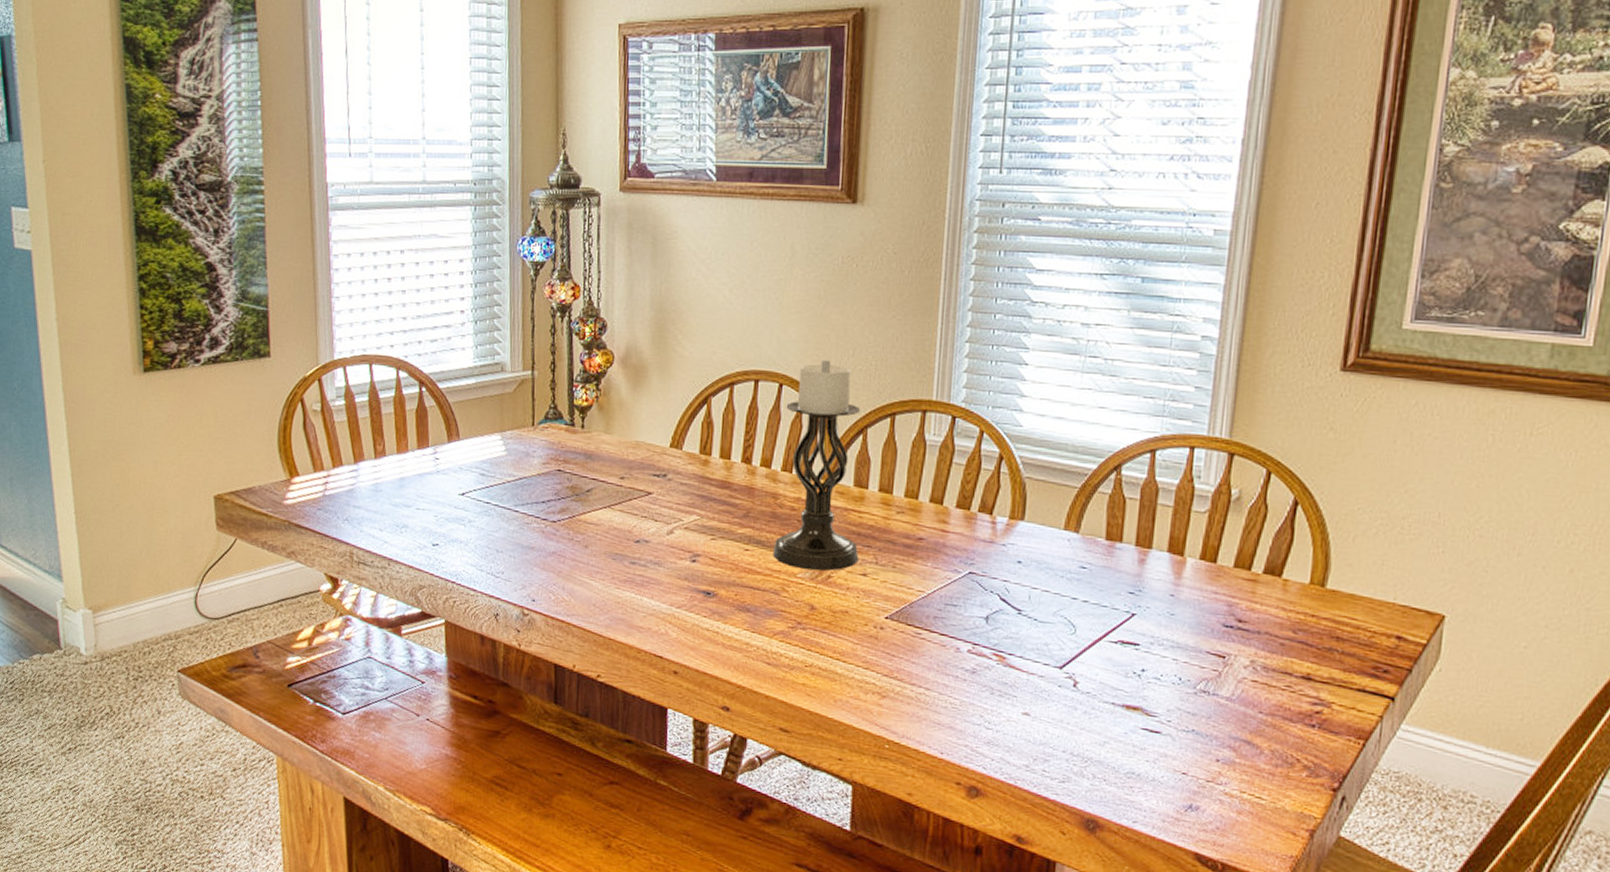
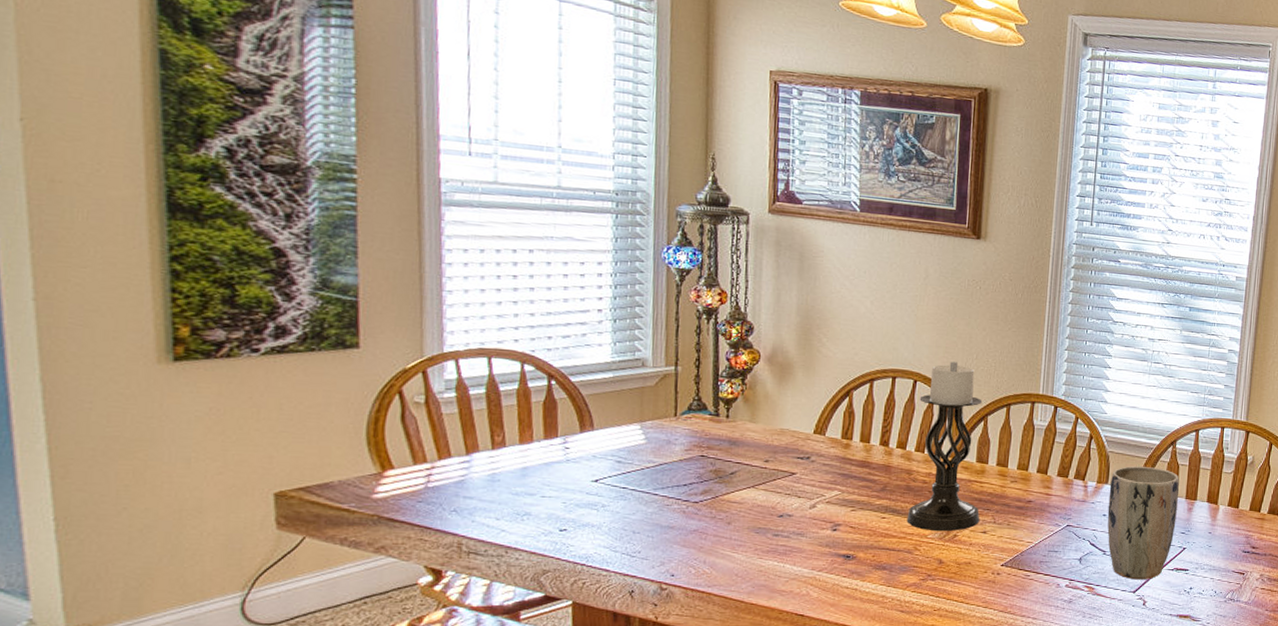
plant pot: none [1023,497,1127,653] -> present [1107,465,1180,580]

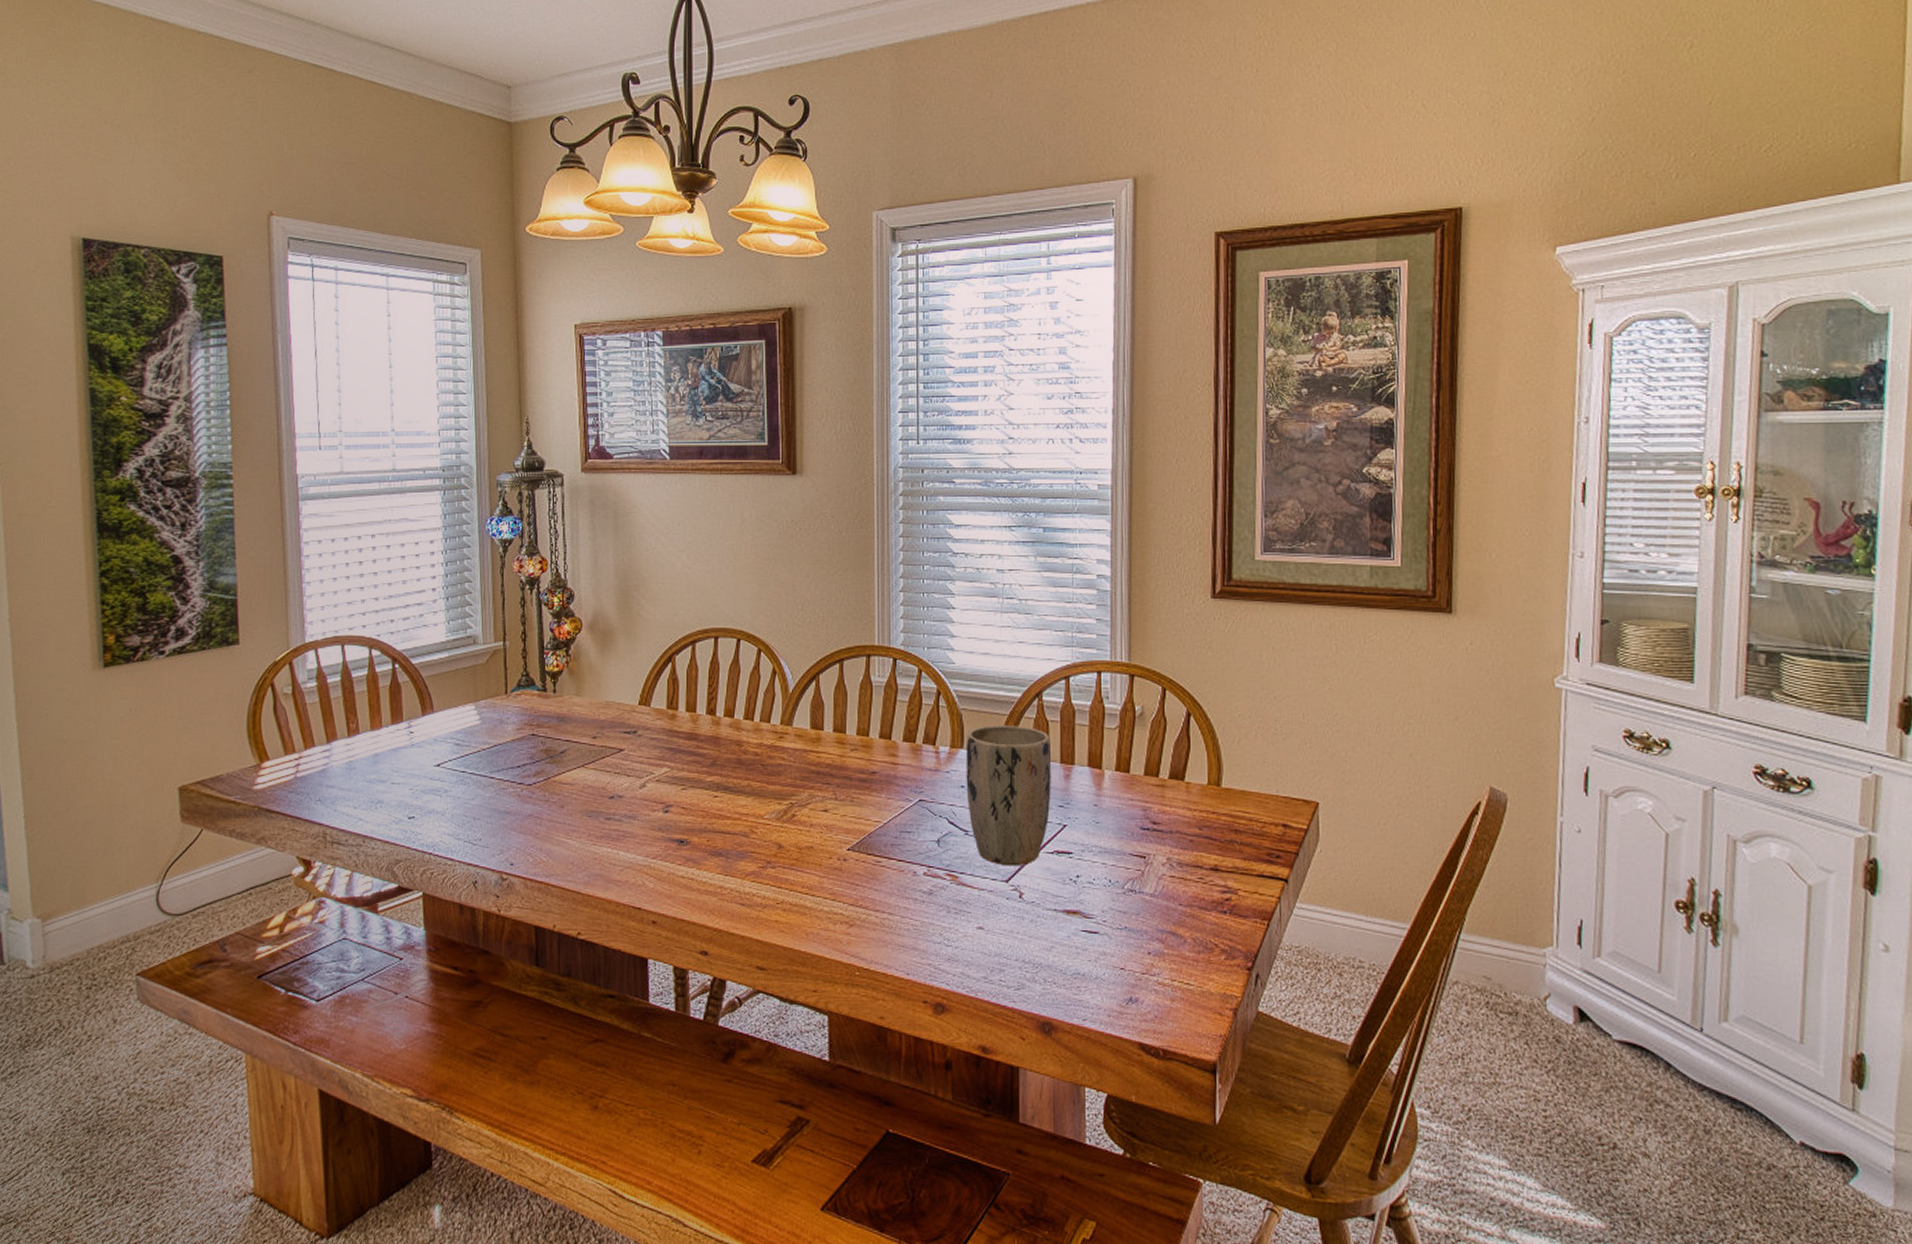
candle holder: present [906,361,983,532] -> none [740,615,820,811]

